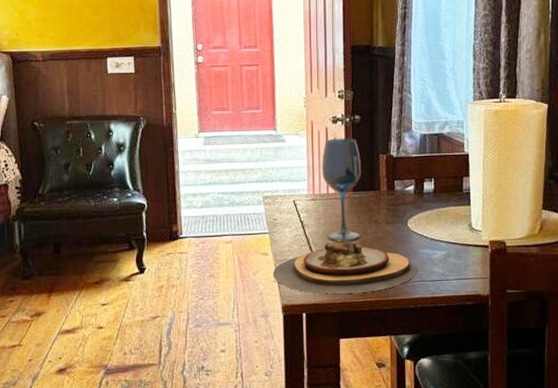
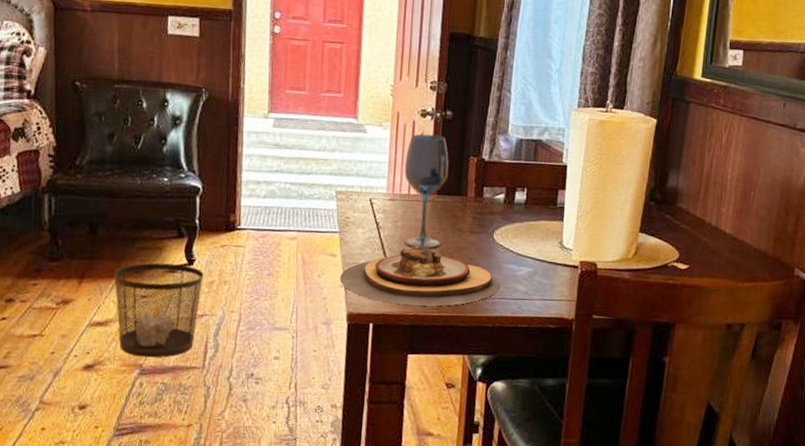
waste bin: none [77,273,154,358] -> present [113,263,204,358]

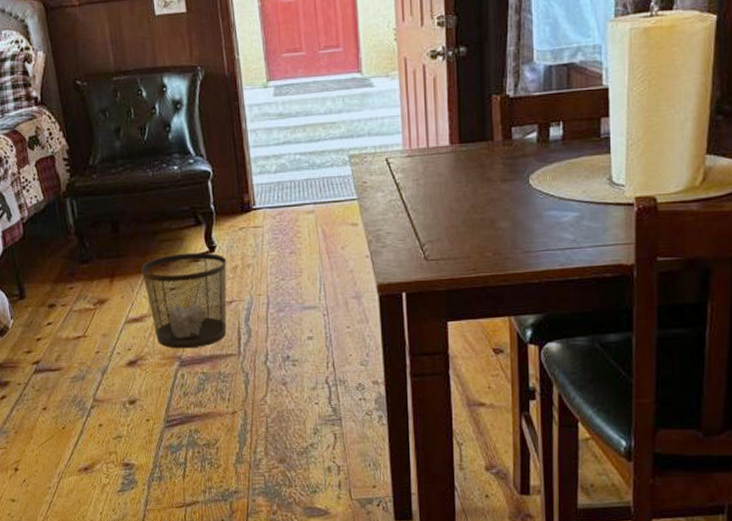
plate: present [339,245,500,307] -> none [364,202,543,269]
wineglass: present [404,134,449,249] -> none [419,76,471,205]

